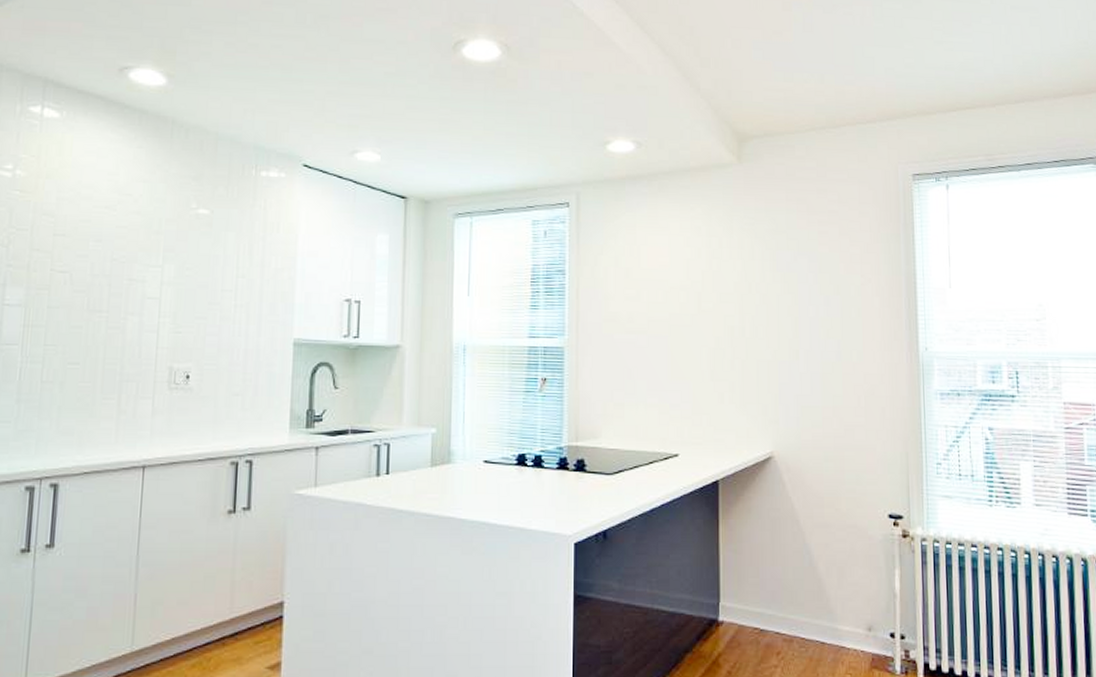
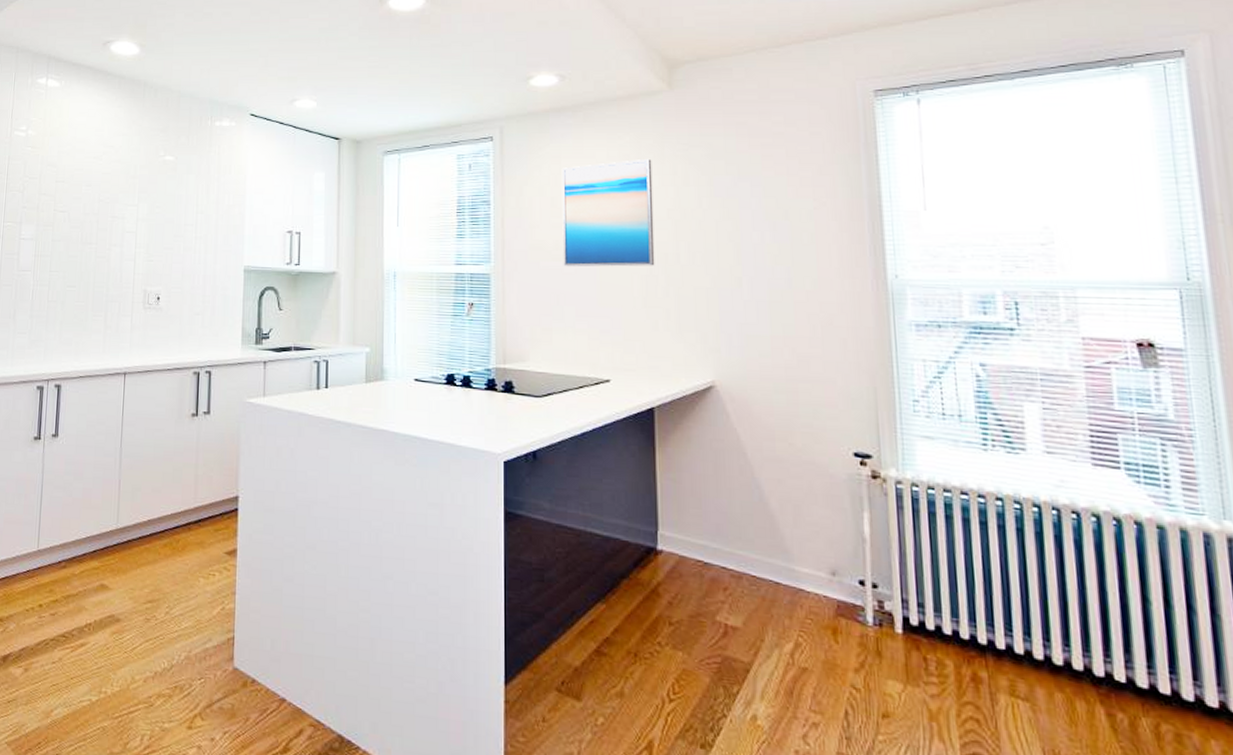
wall art: none [636,231,722,340] -> present [561,158,655,267]

